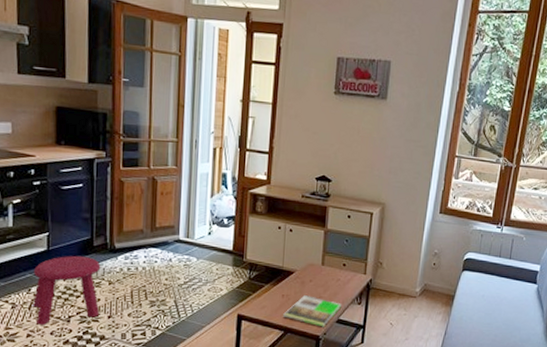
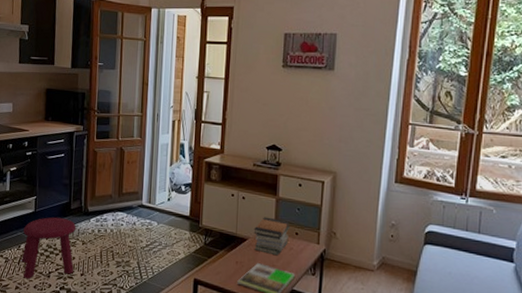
book stack: none [301,249,338,288] -> present [253,217,290,256]

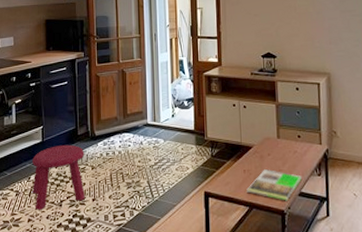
book stack: present [253,217,290,256] -> none [257,123,292,160]

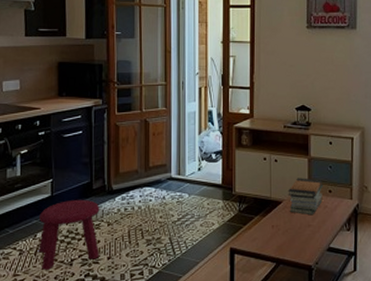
magazine: present [247,169,303,201] -> none [274,225,332,257]
book stack: none [257,123,292,160] -> present [288,178,324,216]

